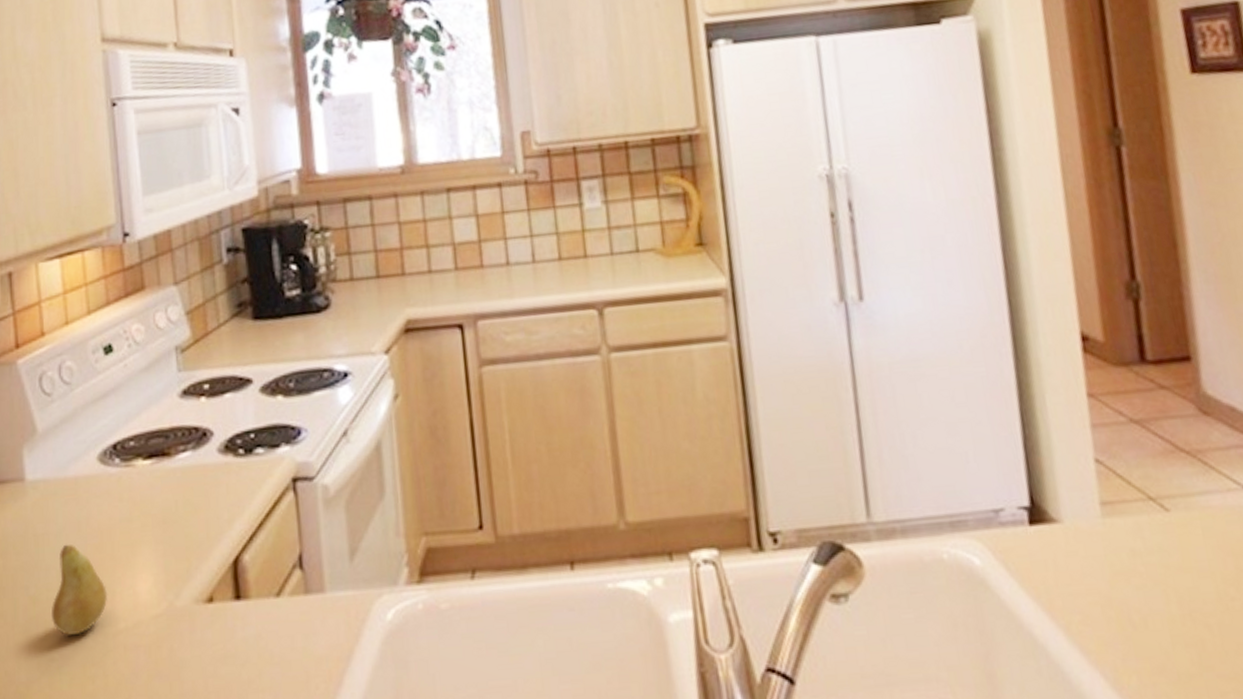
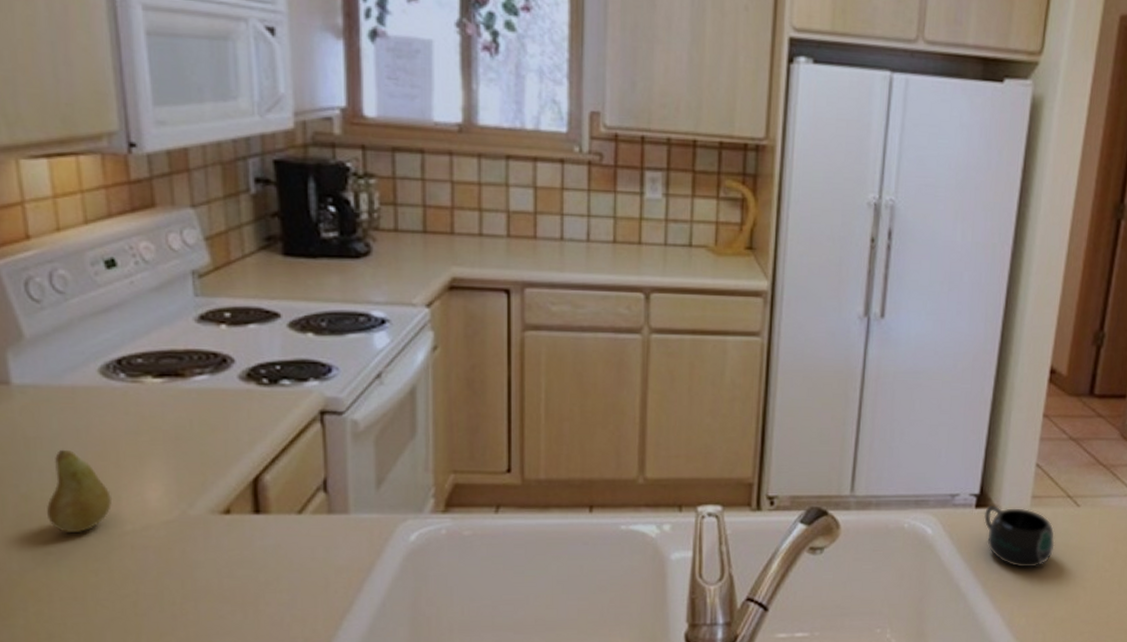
mug: none [1043,519,1151,603] -> present [984,506,1055,568]

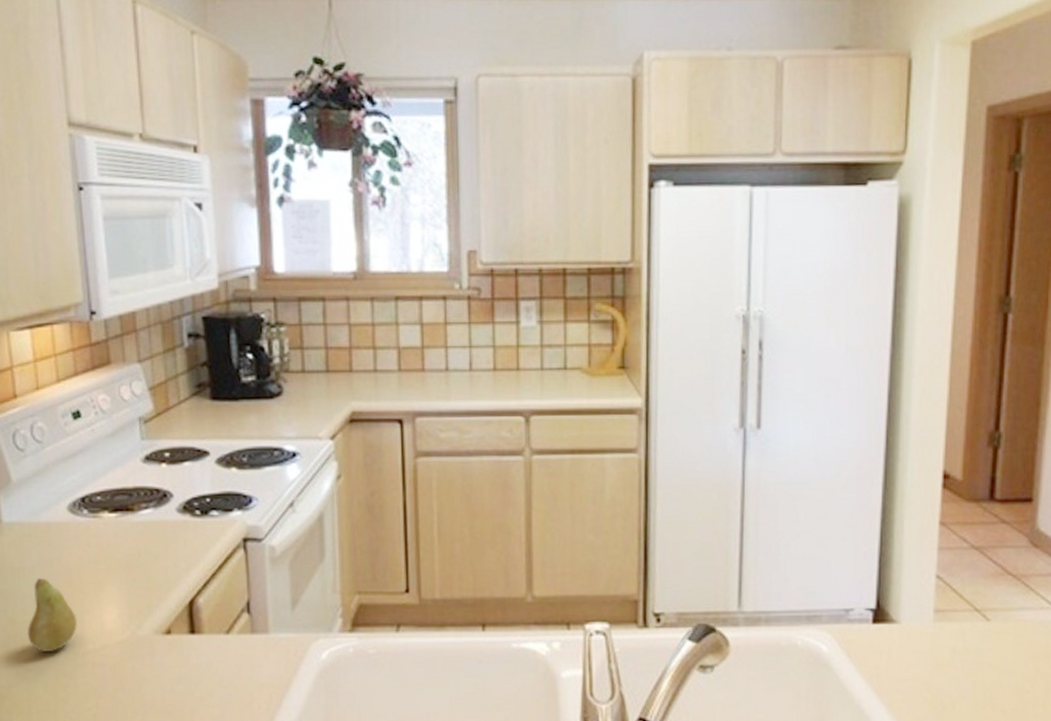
mug: present [984,506,1055,568] -> none [883,621,965,688]

